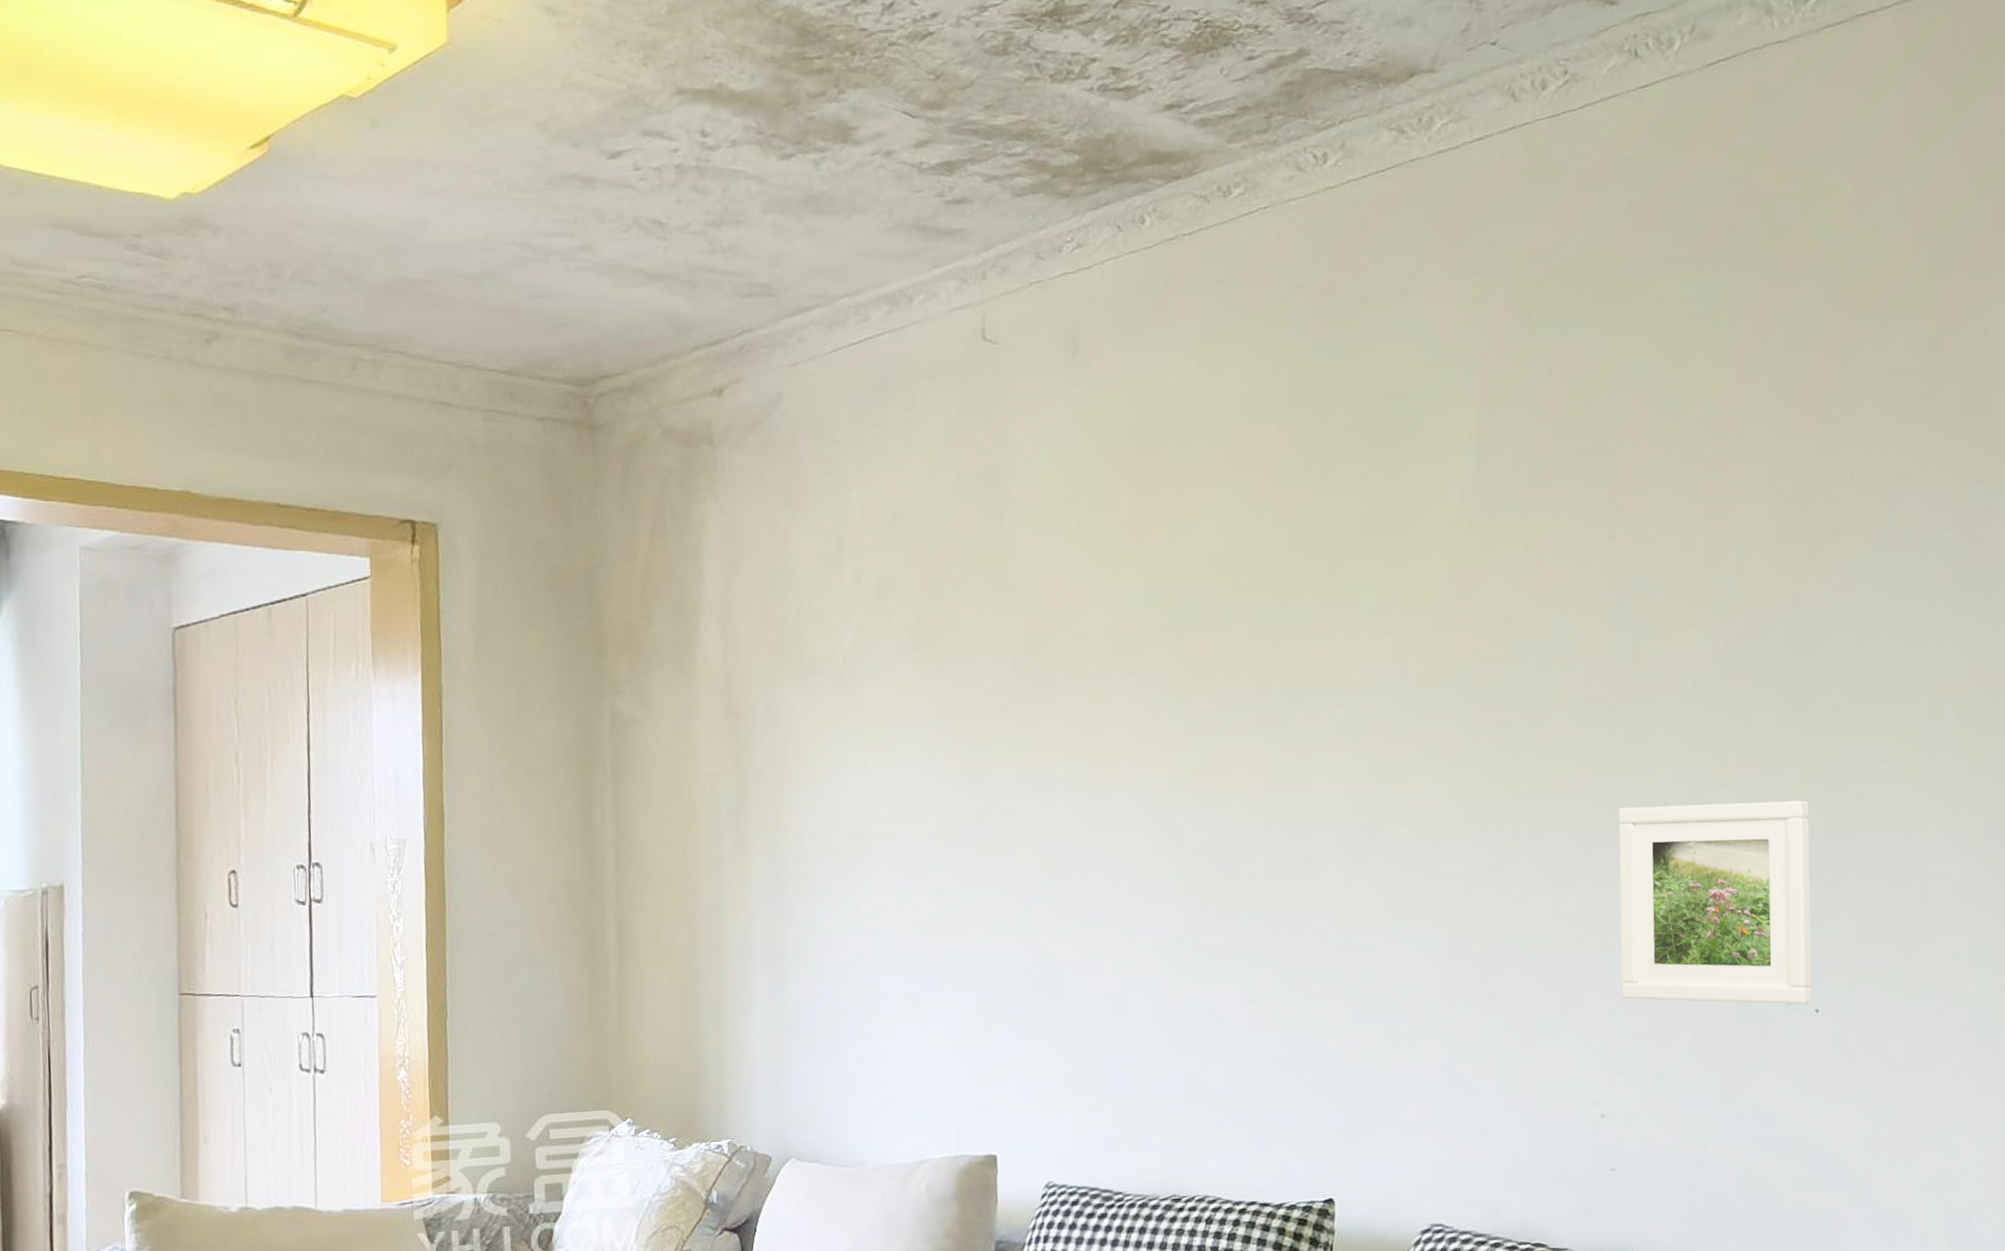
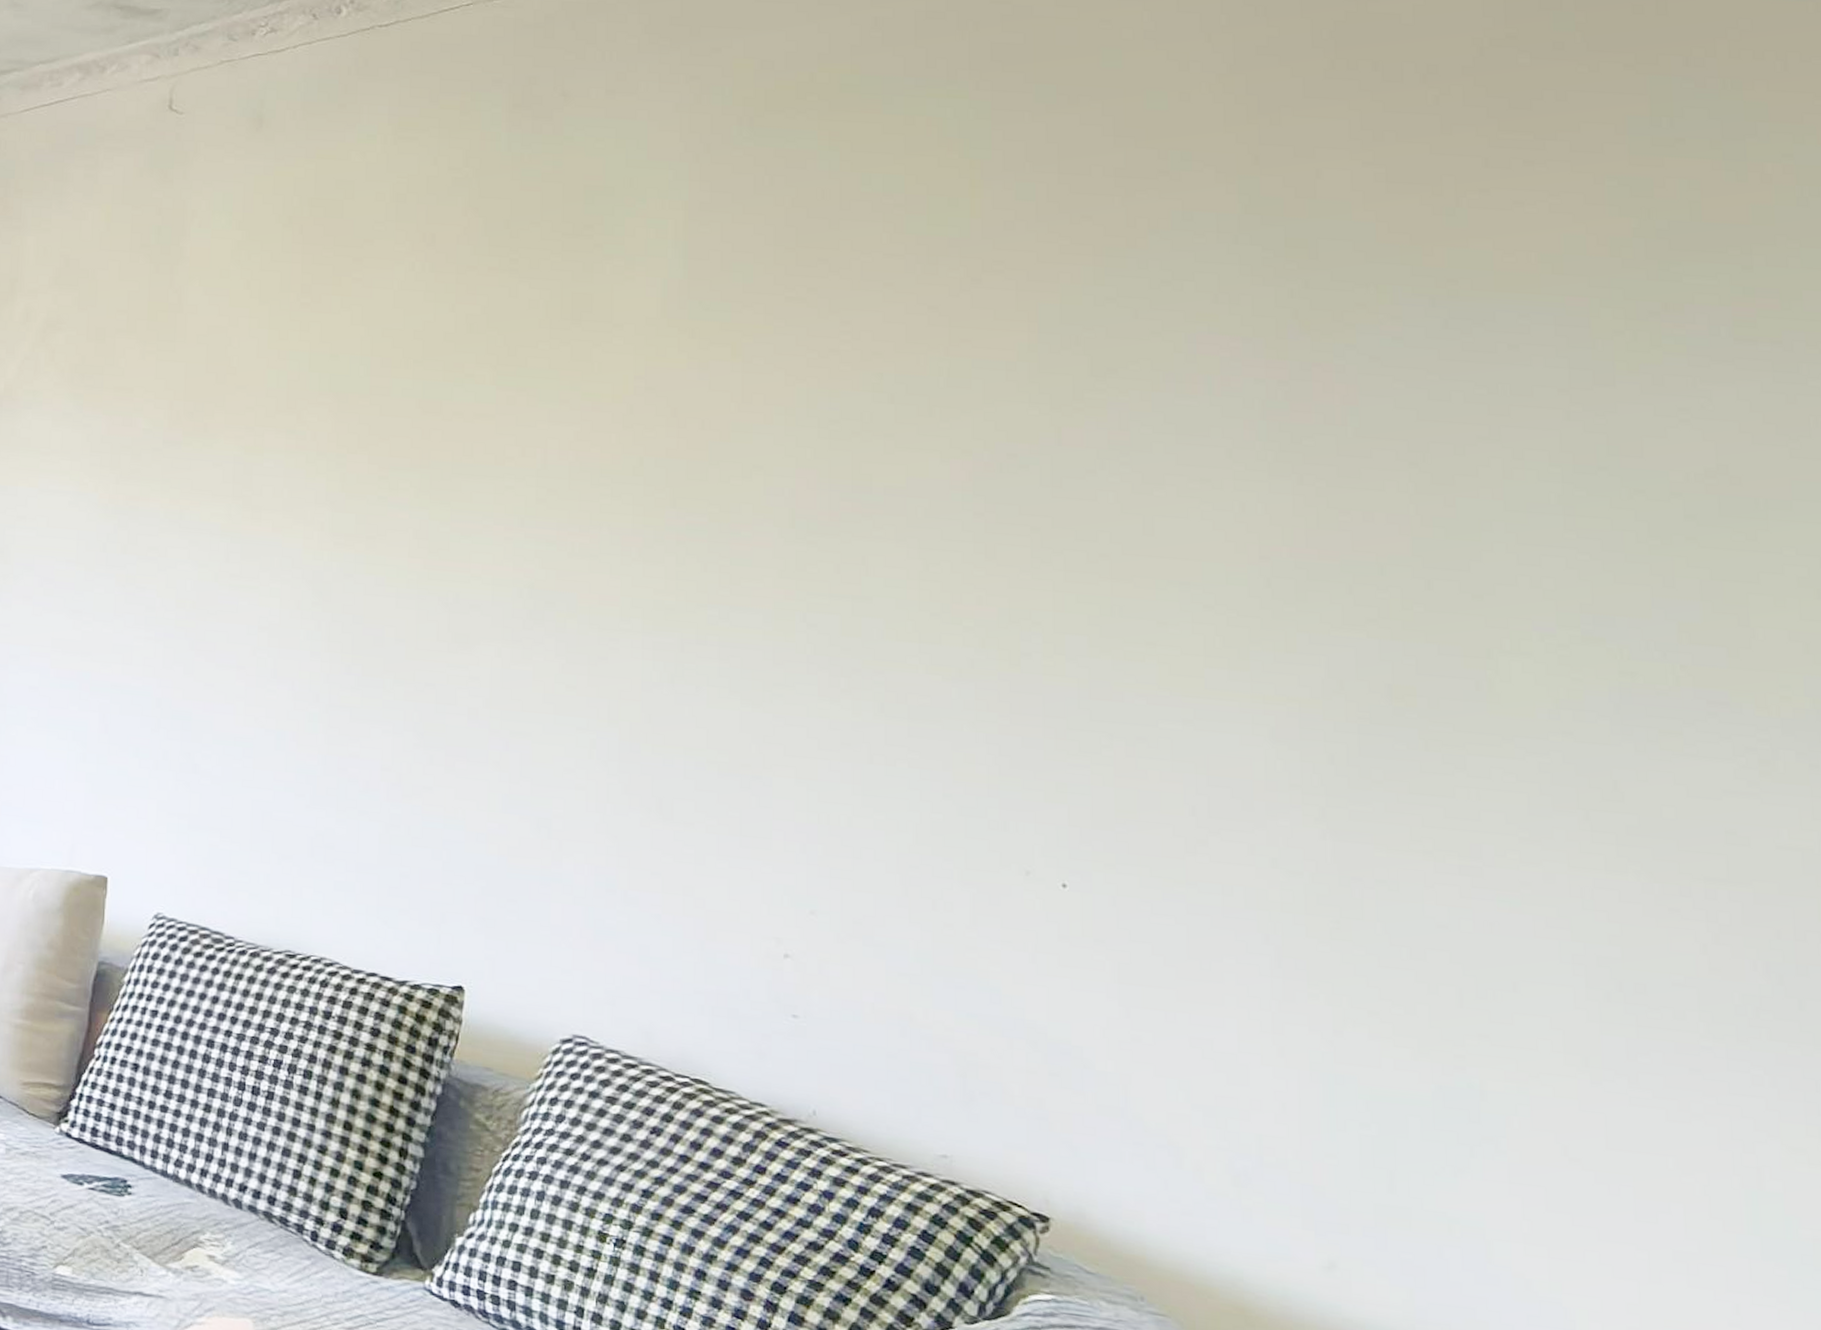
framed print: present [1618,800,1812,1005] -> none [816,631,1064,876]

